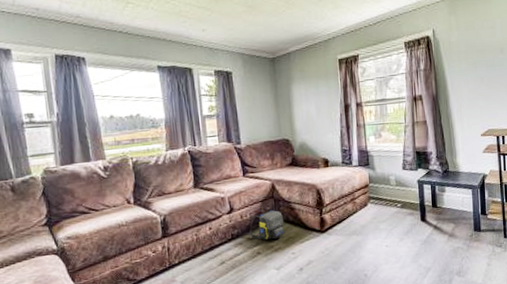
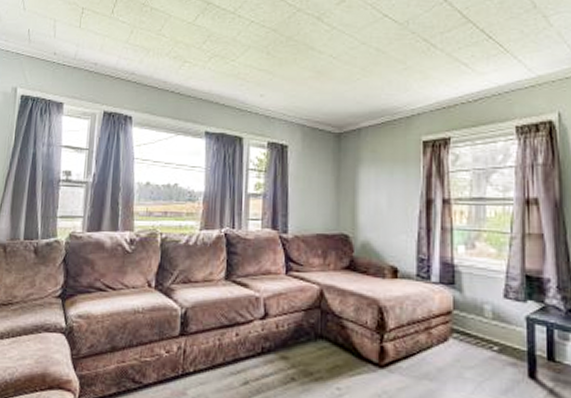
shoulder bag: present [249,210,284,241] -> none [285,323,330,365]

